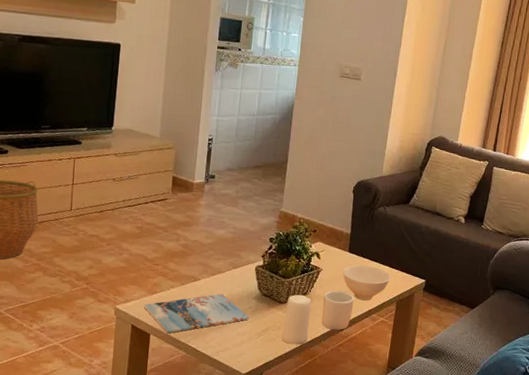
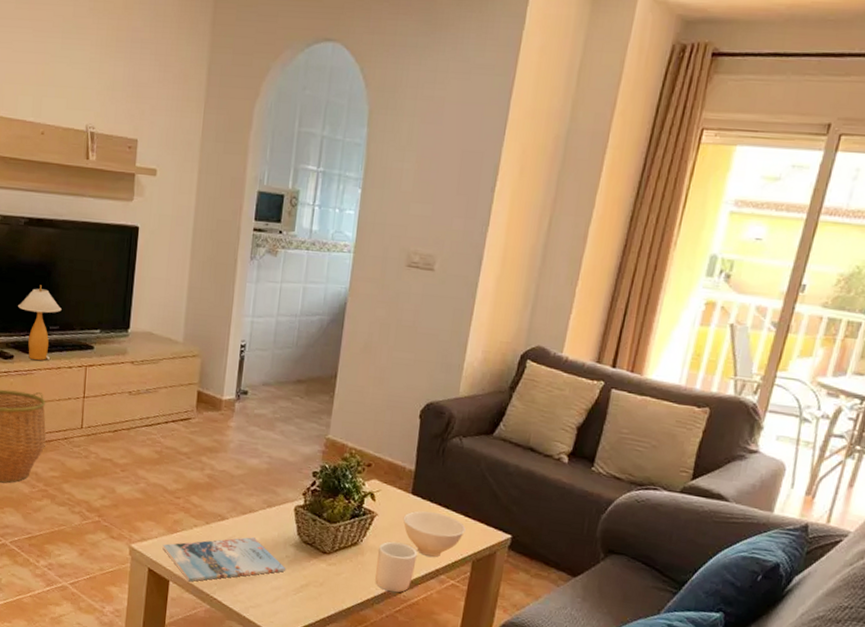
table lamp: none [12,91,52,155] -> present [18,285,62,361]
candle: present [281,294,311,345] -> none [324,544,363,607]

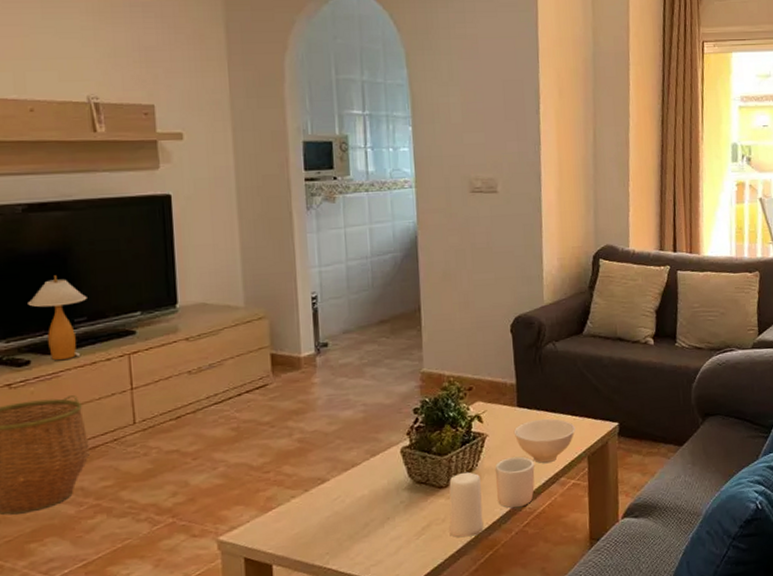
magazine: present [162,537,287,582] -> none [257,492,404,559]
candle: none [324,544,363,607] -> present [449,471,484,538]

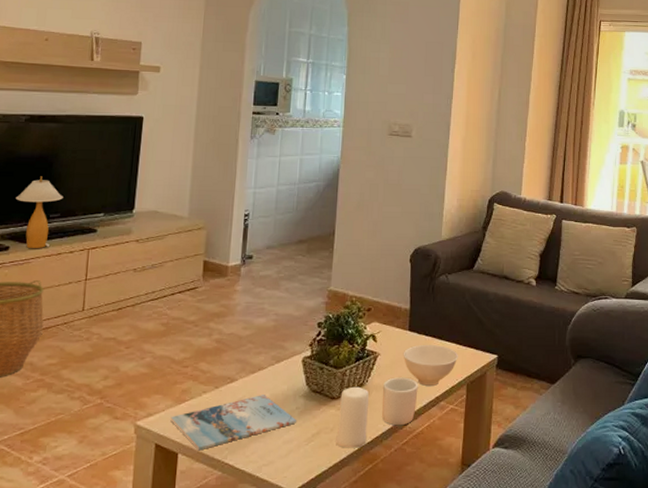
magazine: none [257,492,404,559] -> present [170,395,298,451]

